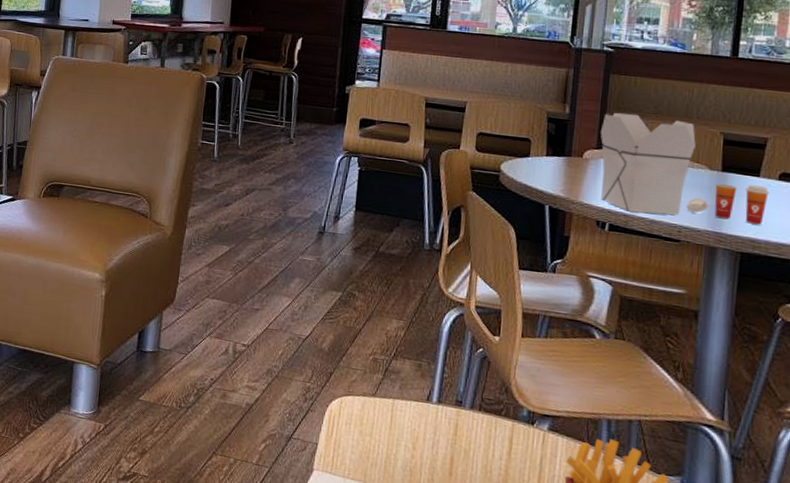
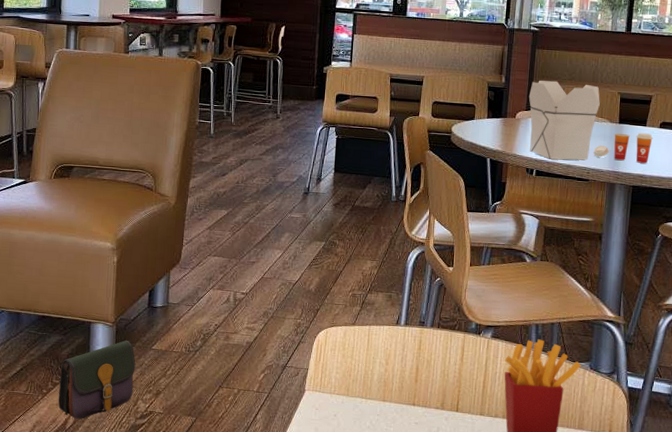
handbag: none [34,386,121,473] -> present [58,340,136,420]

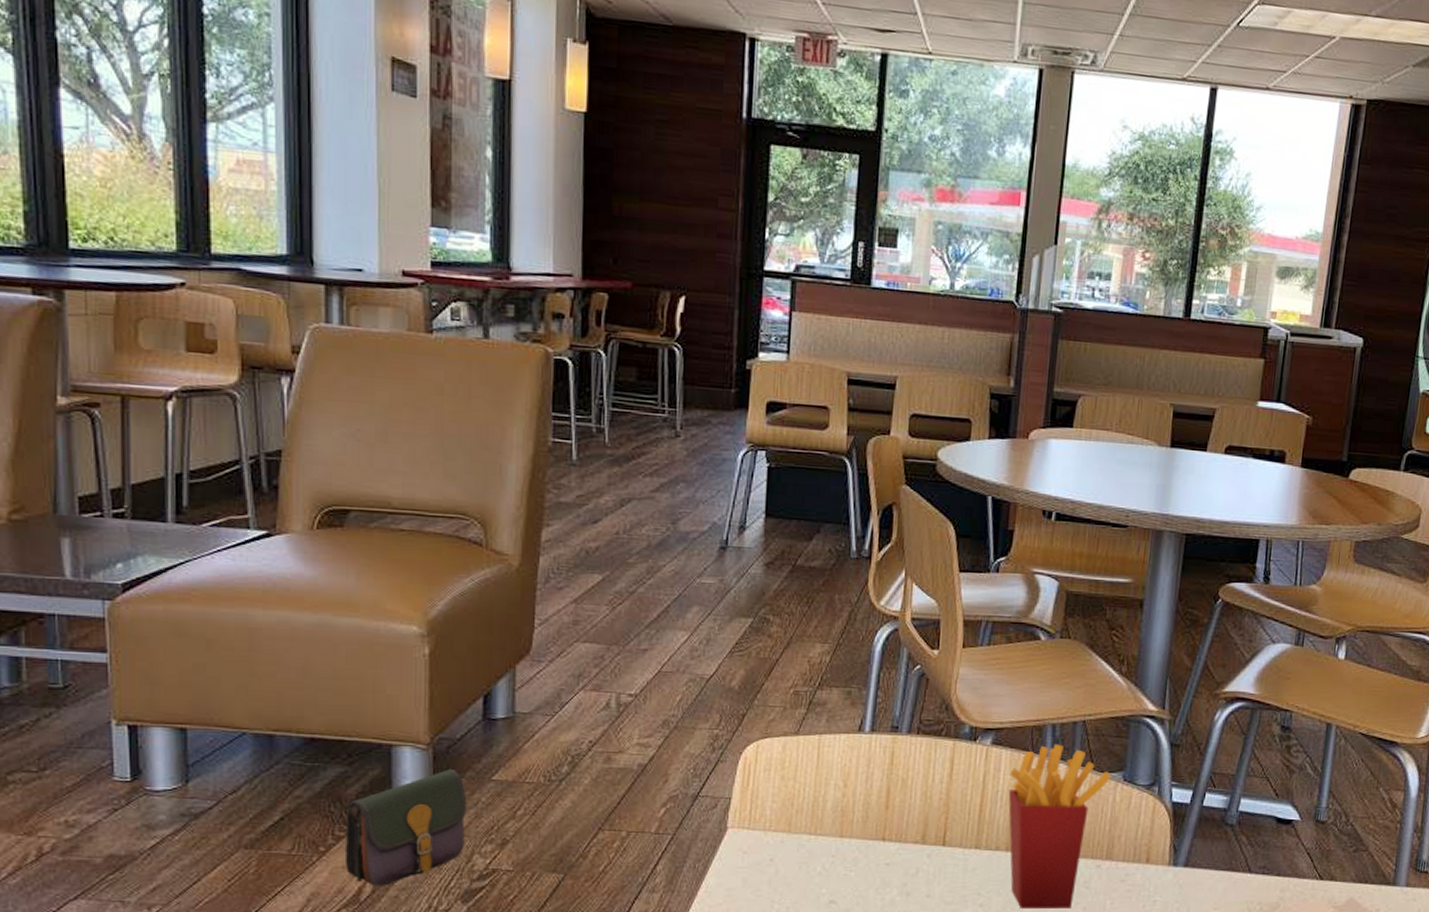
takeout container: present [528,80,600,161] -> none [1047,384,1146,499]
beverage cup: present [593,132,654,164] -> none [1134,460,1216,503]

